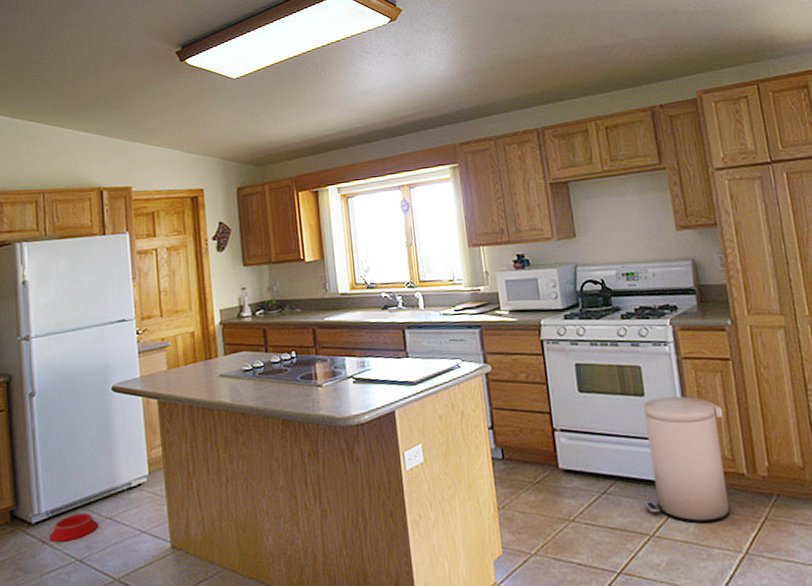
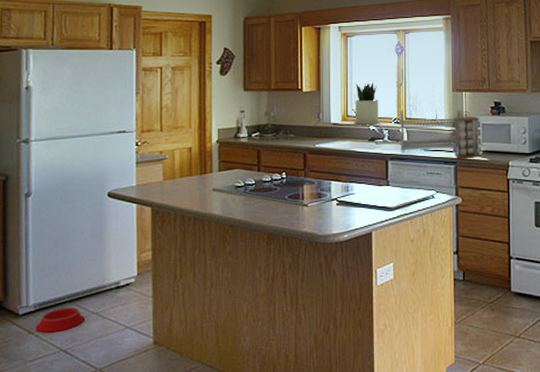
planter: none [362,245,393,293] -> present [353,82,381,125]
dish rack: none [412,264,482,320] -> present [399,108,461,153]
spice rack: none [470,267,508,321] -> present [451,111,482,159]

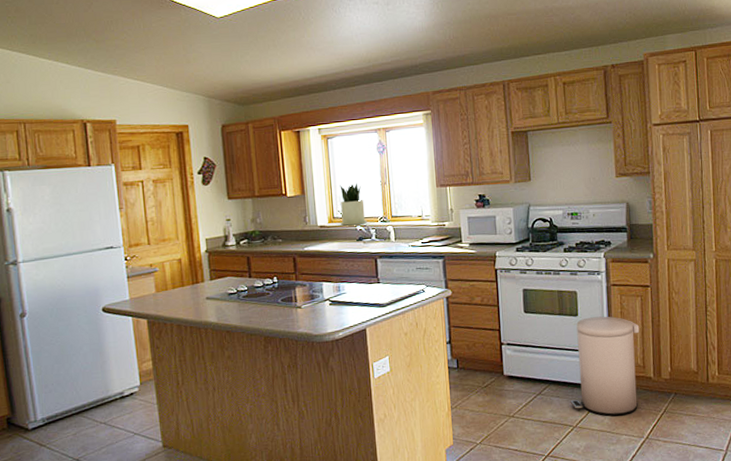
pet bowl: present [36,307,84,333] -> none [47,419,93,445]
dish rack: present [399,108,461,153] -> none [385,202,447,250]
spice rack: present [451,111,482,159] -> none [437,205,469,253]

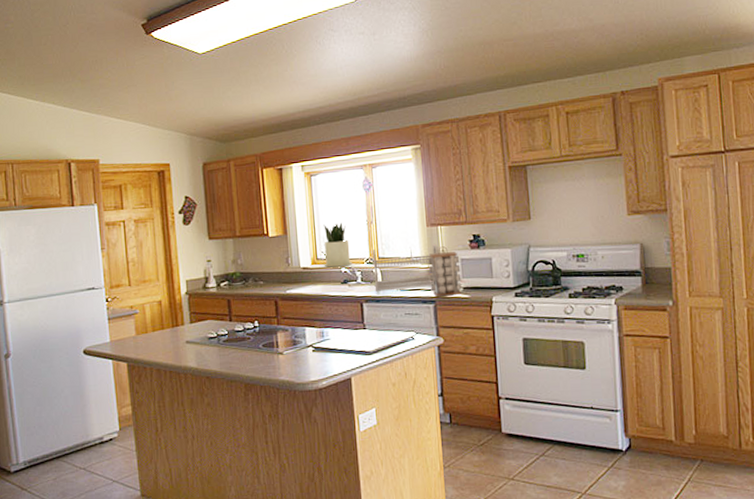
dish rack: none [385,202,447,250] -> present [372,243,438,294]
spice rack: none [437,205,469,253] -> present [427,246,462,297]
pedal bin: present [570,316,640,417] -> none [578,370,658,484]

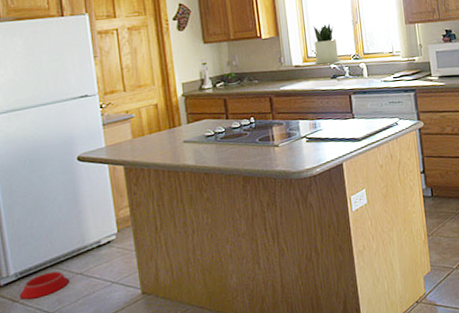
pet bowl: none [28,463,73,489] -> present [20,271,69,300]
dish rack: present [372,243,438,294] -> none [358,39,416,86]
spice rack: present [427,246,462,297] -> none [407,41,438,86]

